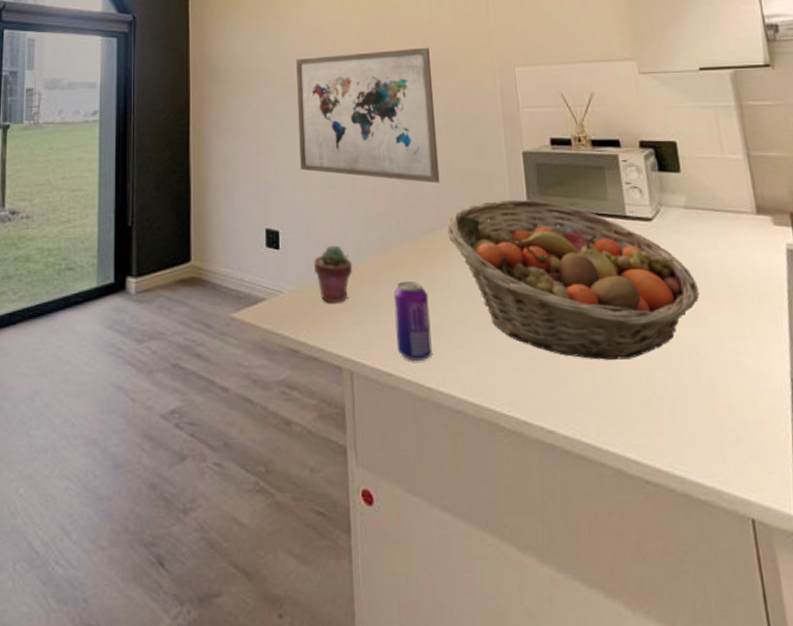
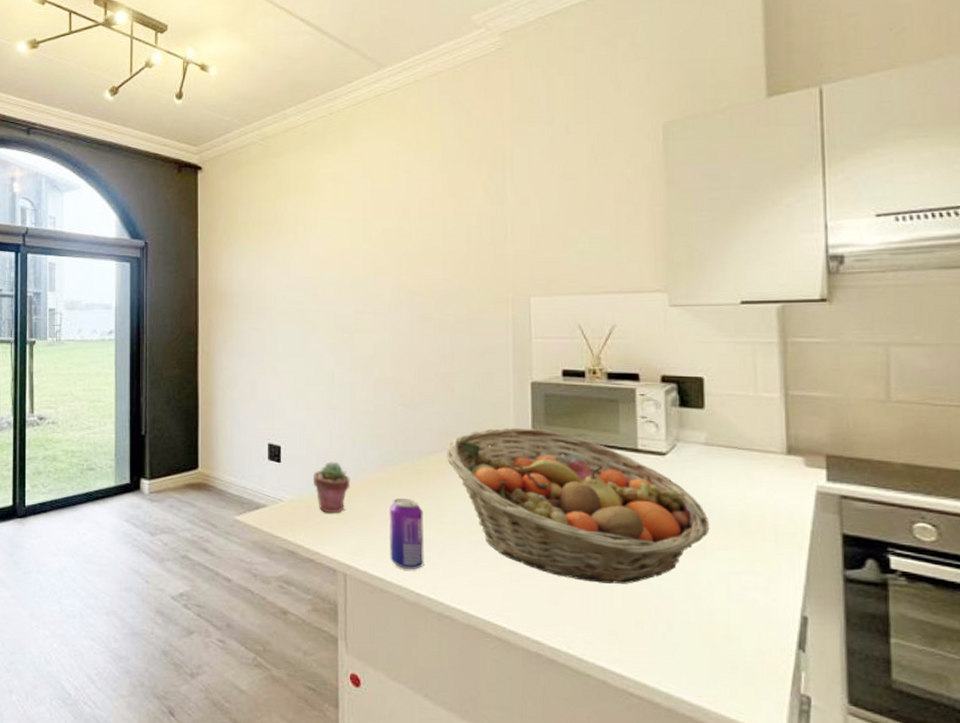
wall art: present [296,47,440,183] -> none [302,275,442,409]

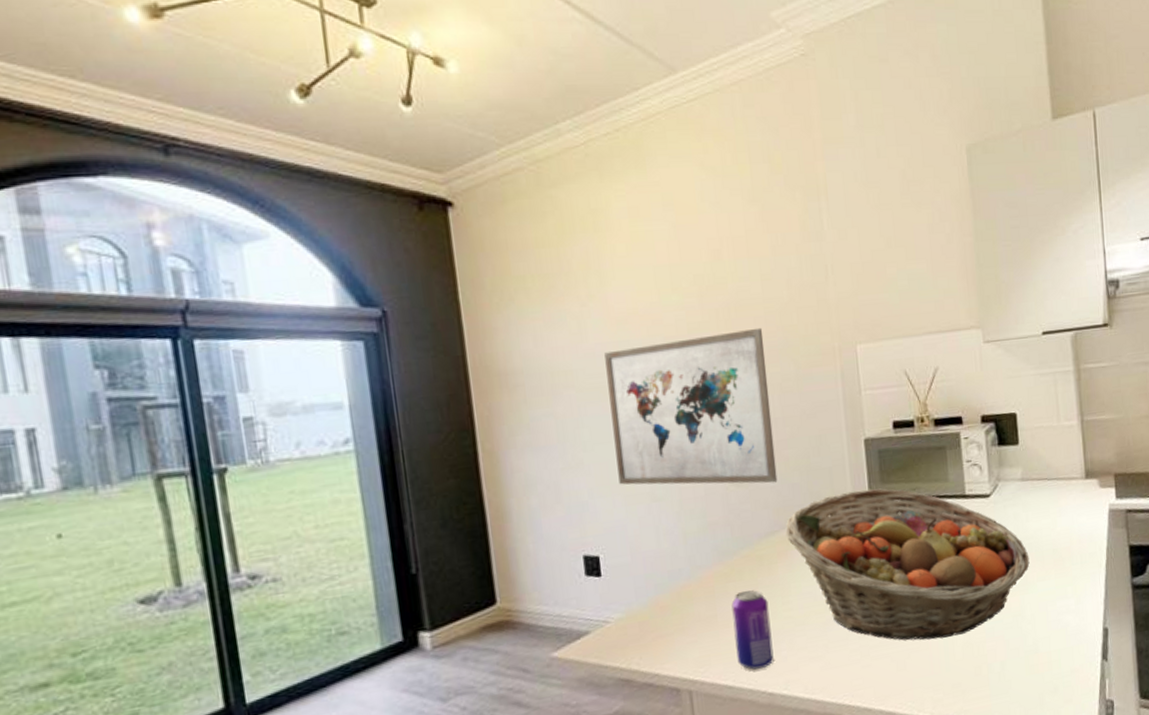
wall art: none [302,275,442,409] -> present [604,327,778,485]
potted succulent: present [312,462,350,514] -> none [641,563,686,626]

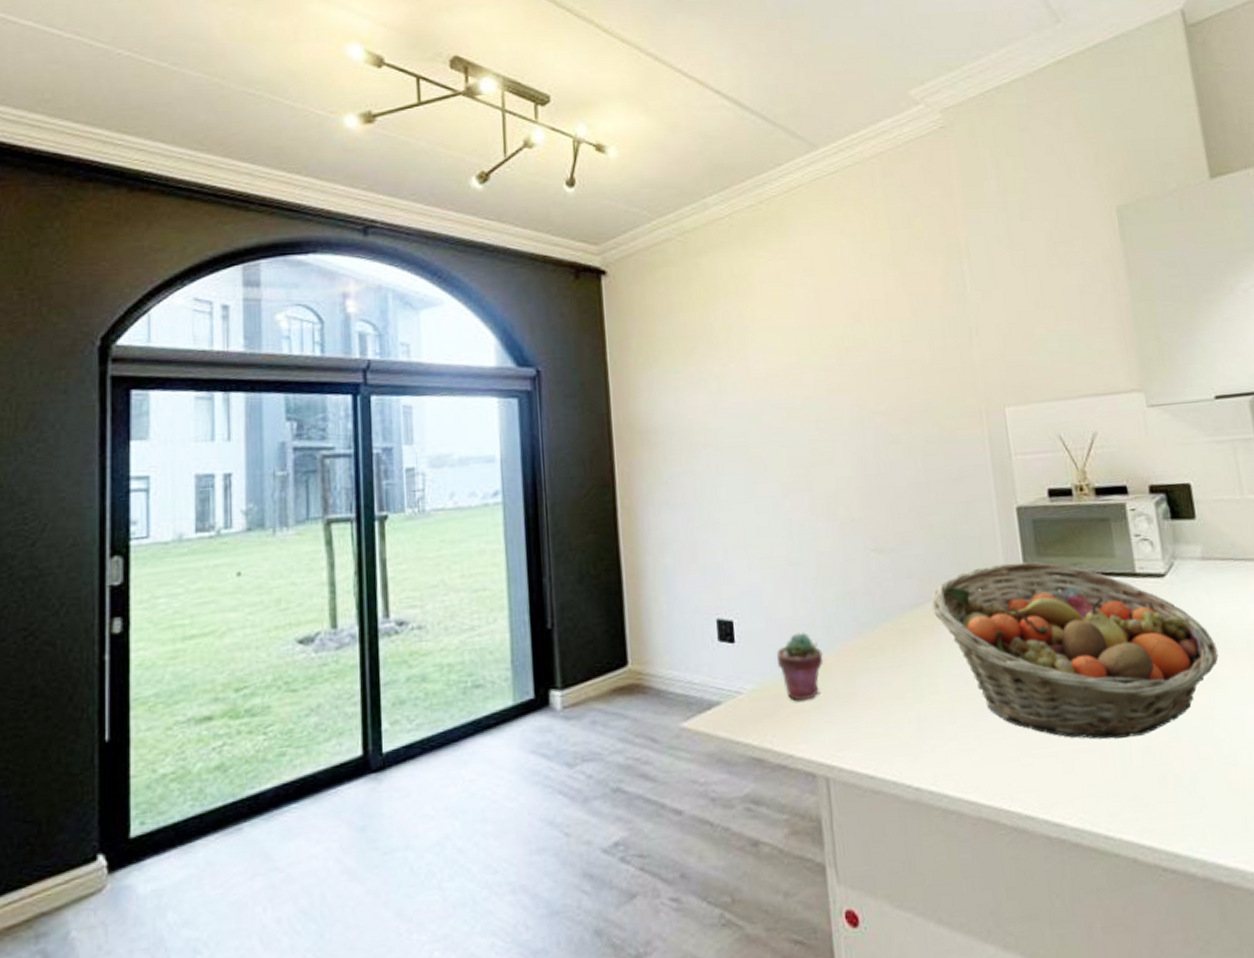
wall art: present [604,327,778,485] -> none [743,389,922,551]
potted succulent: none [641,563,686,626] -> present [776,632,824,701]
beverage can: present [731,590,774,670] -> none [872,668,920,760]

